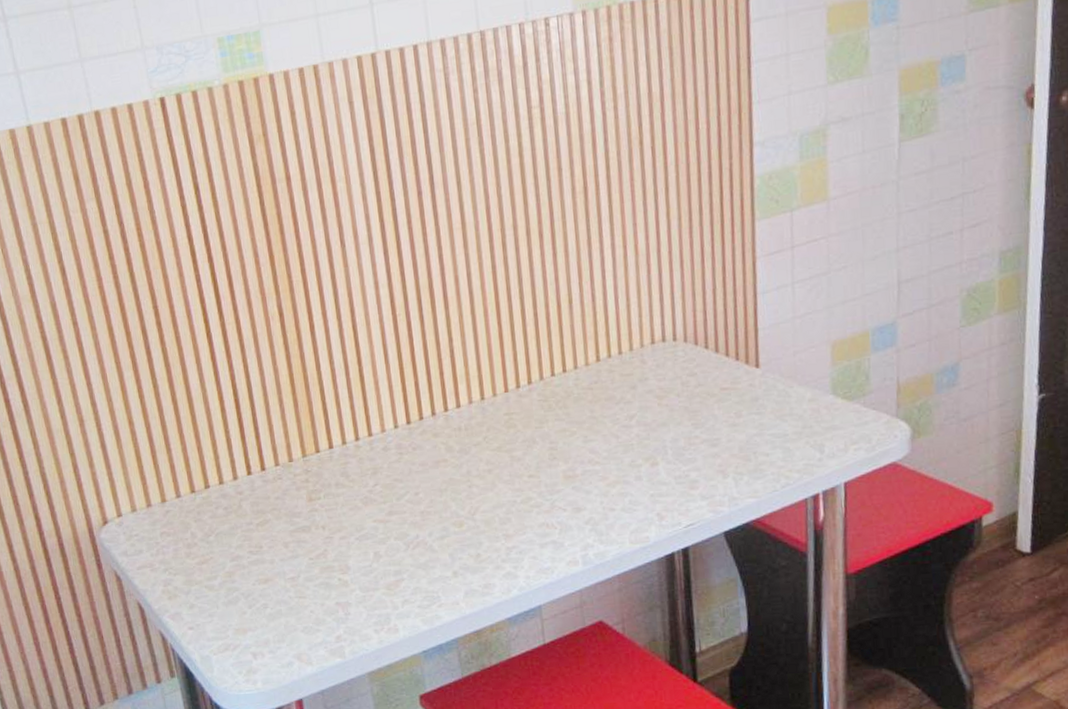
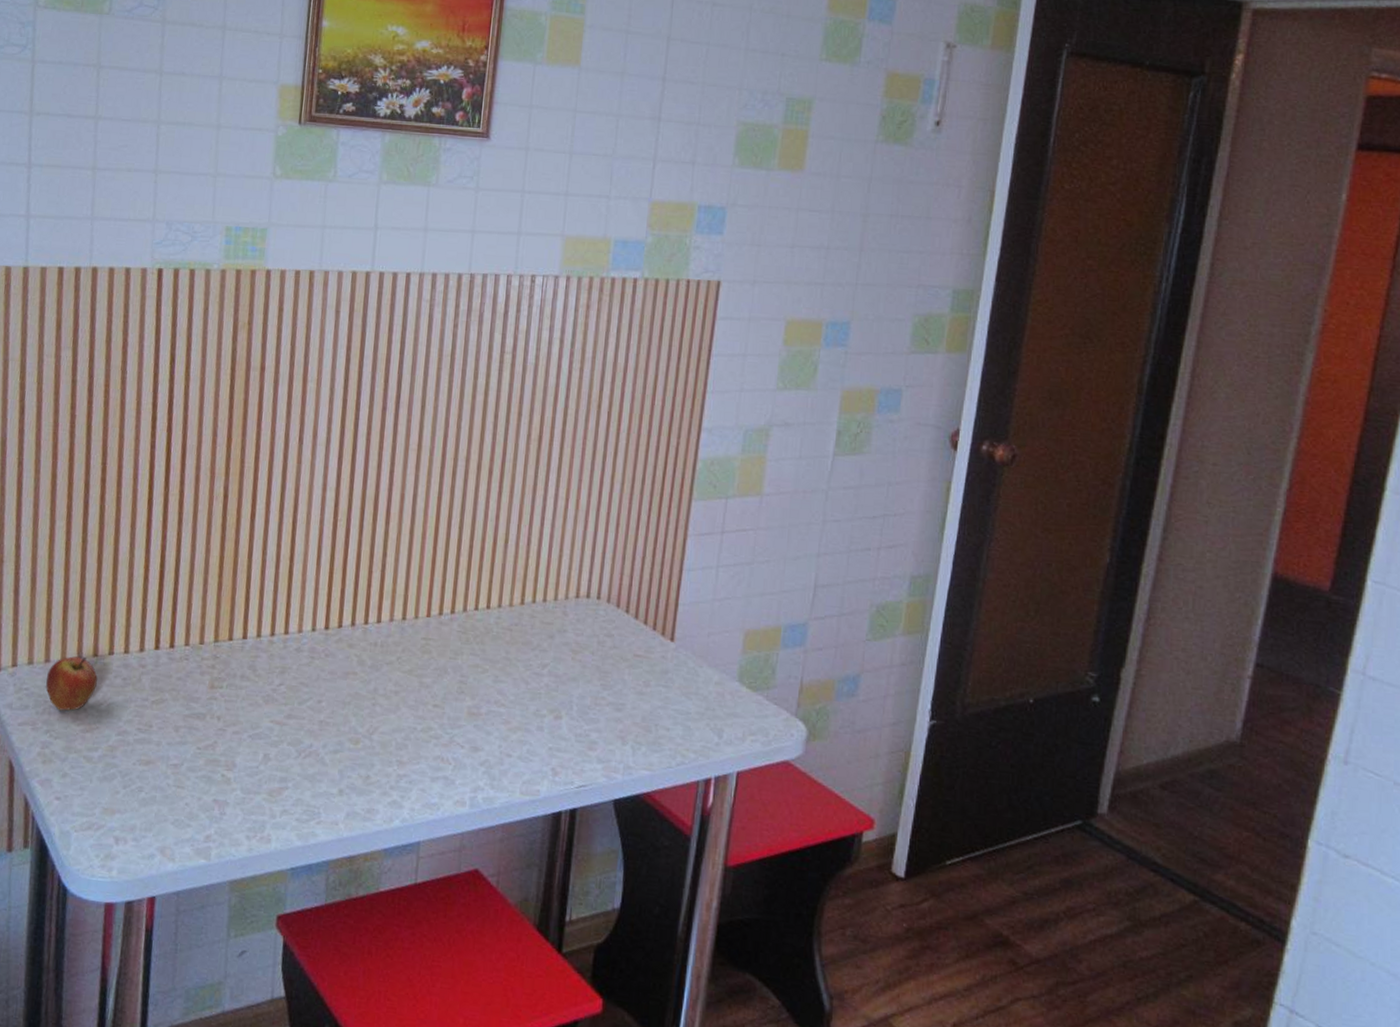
fruit: none [152,496,201,549] -> present [46,656,97,711]

